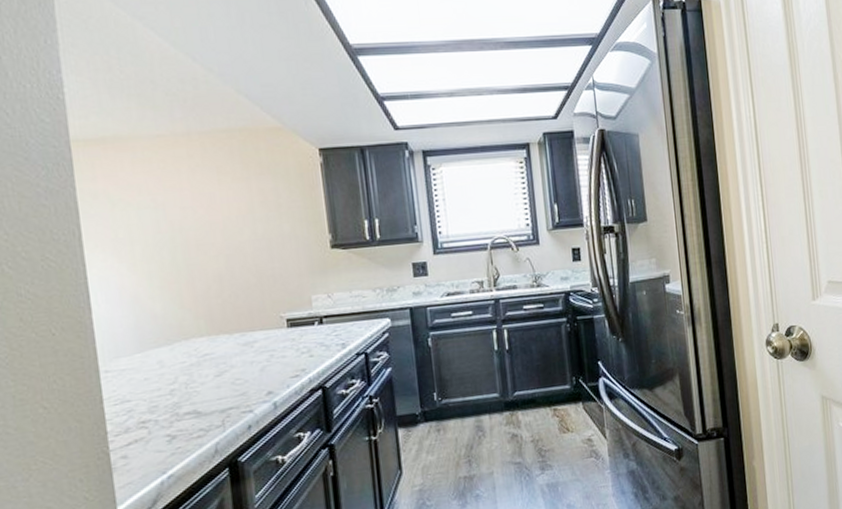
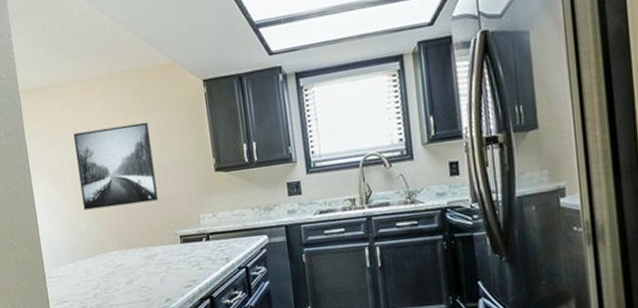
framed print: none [148,189,260,289] -> present [73,122,158,210]

